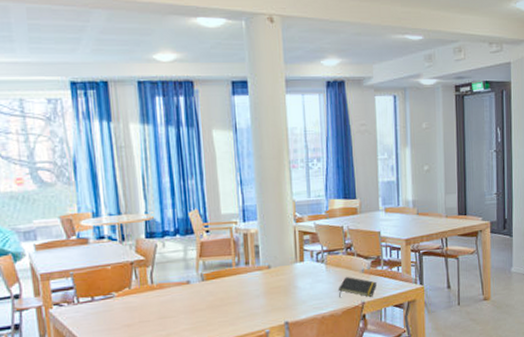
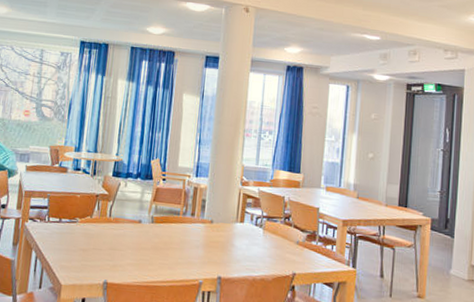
notepad: present [338,276,378,297] -> none [271,244,310,270]

